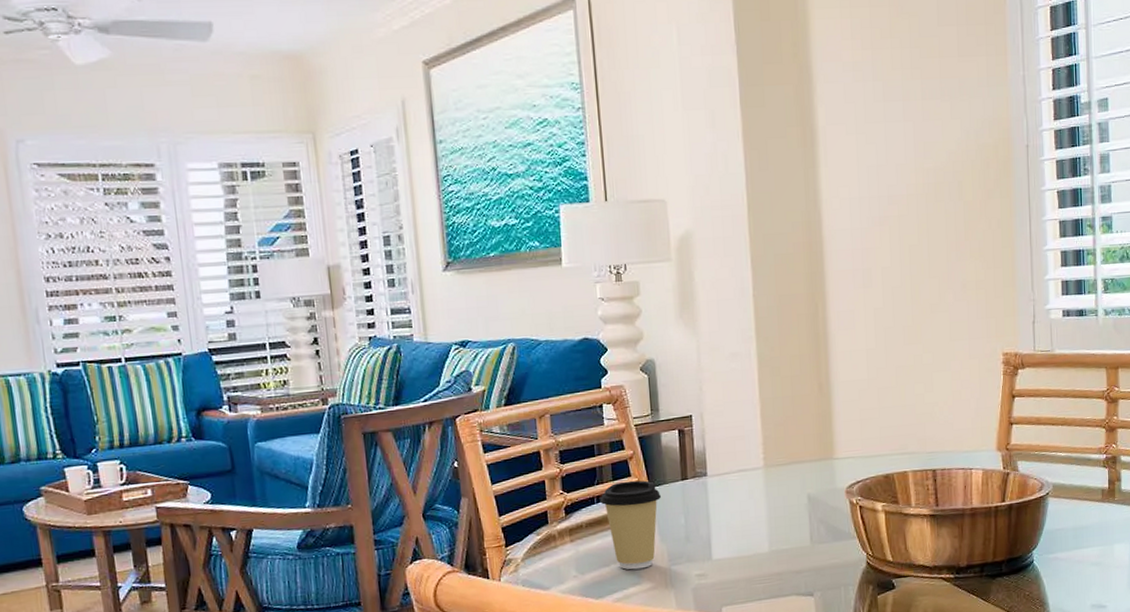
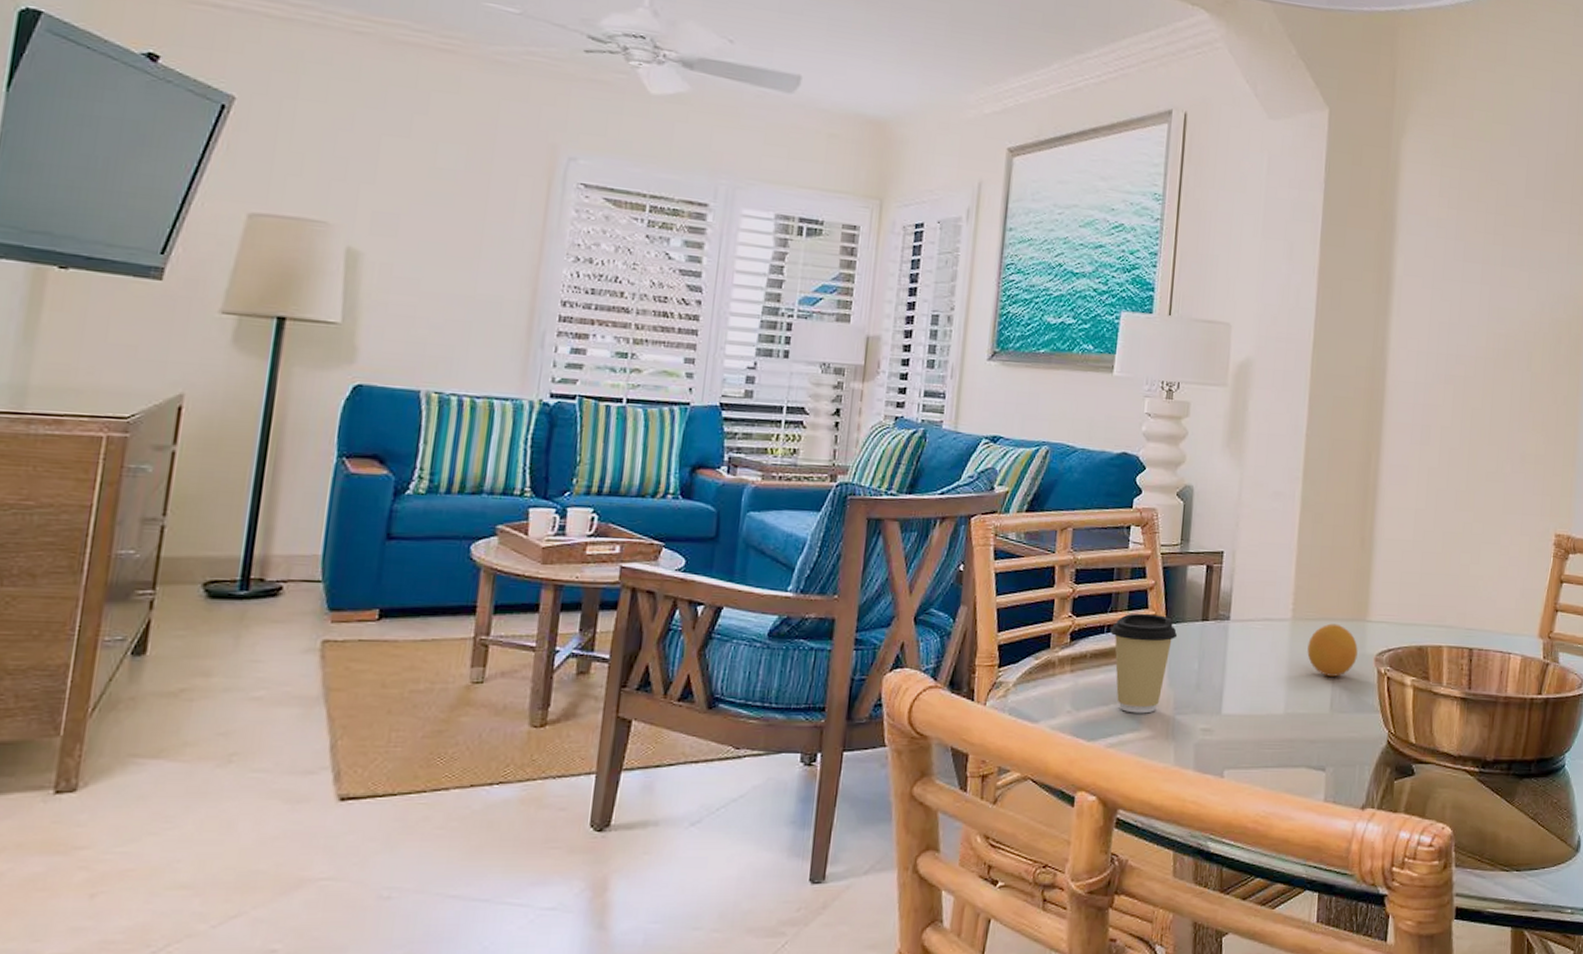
fruit: none [782,465,829,513] -> present [1307,623,1358,677]

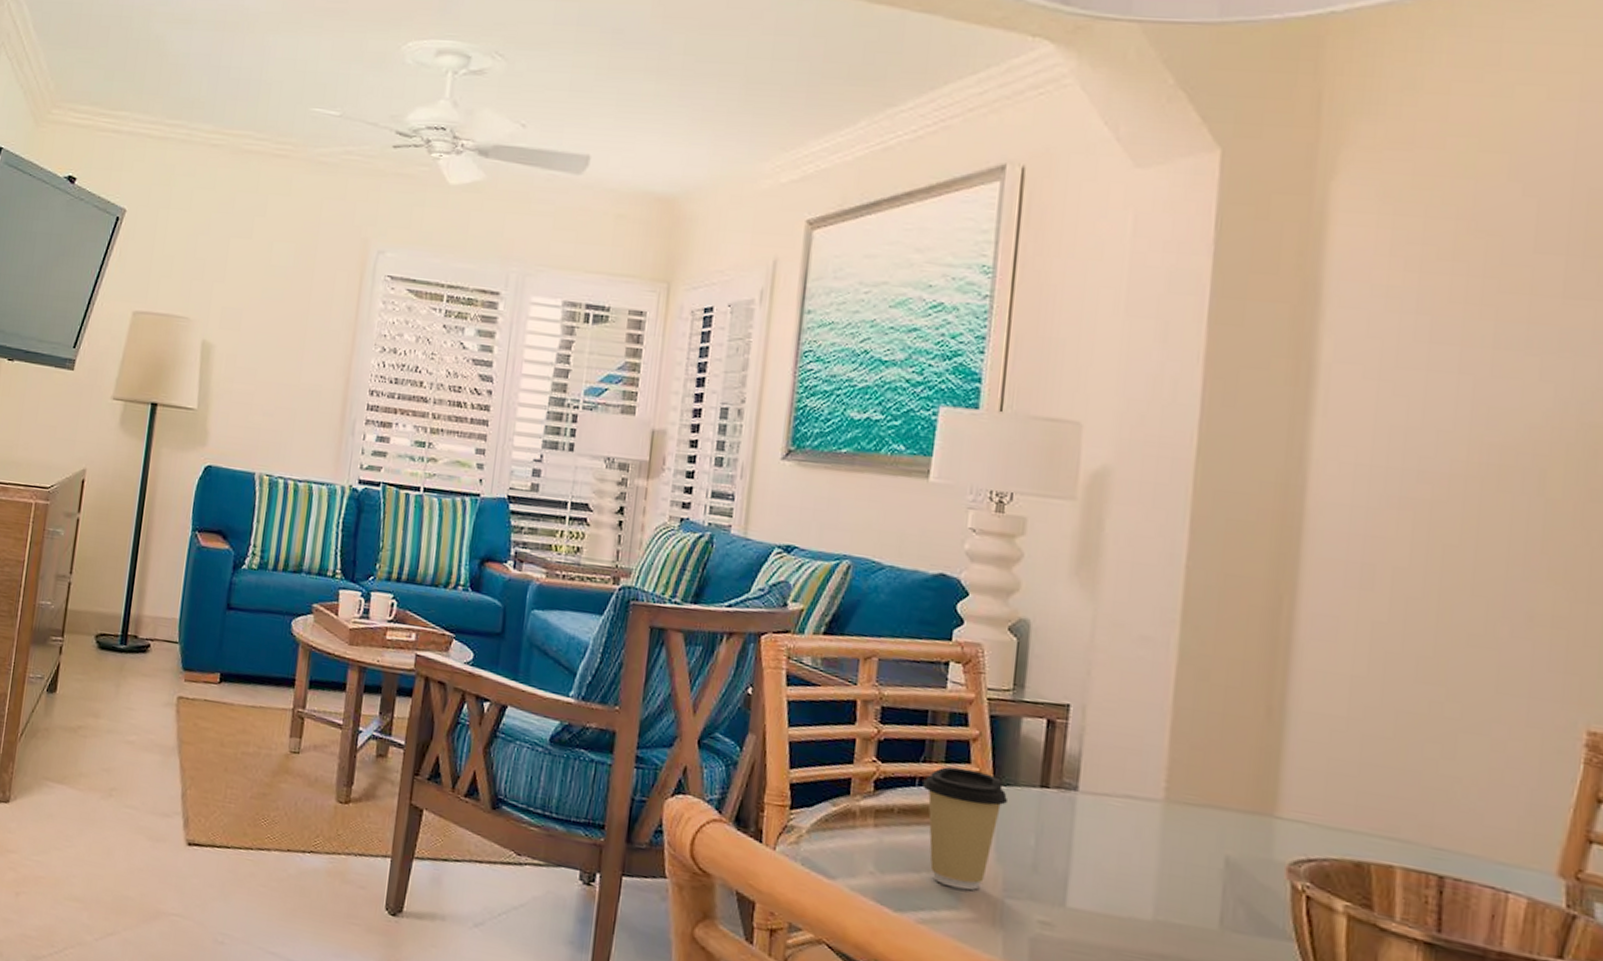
fruit: present [1307,623,1358,677] -> none [1186,813,1262,885]

